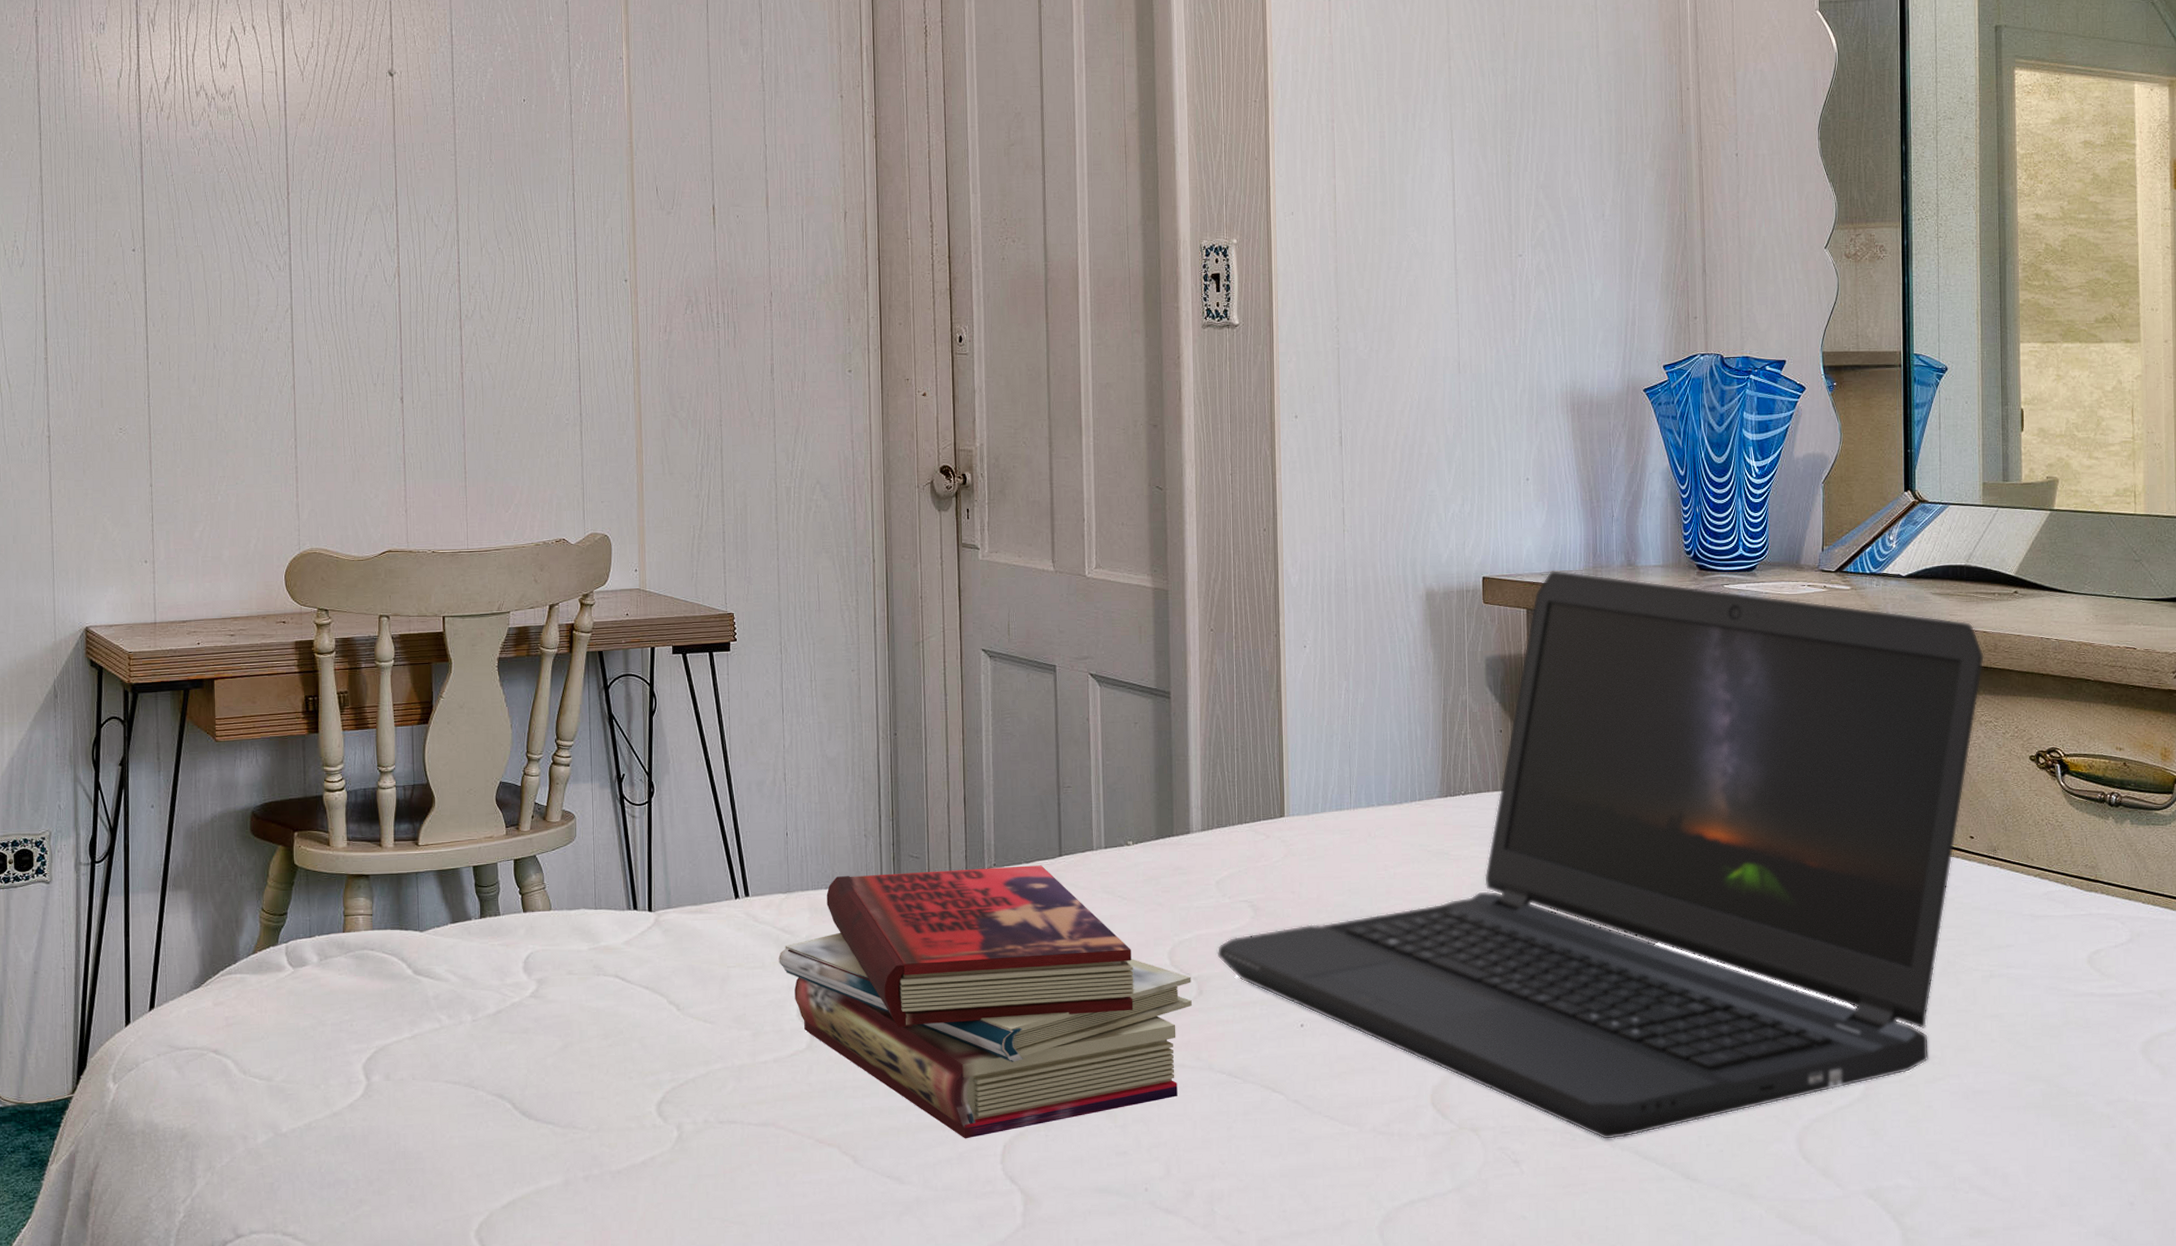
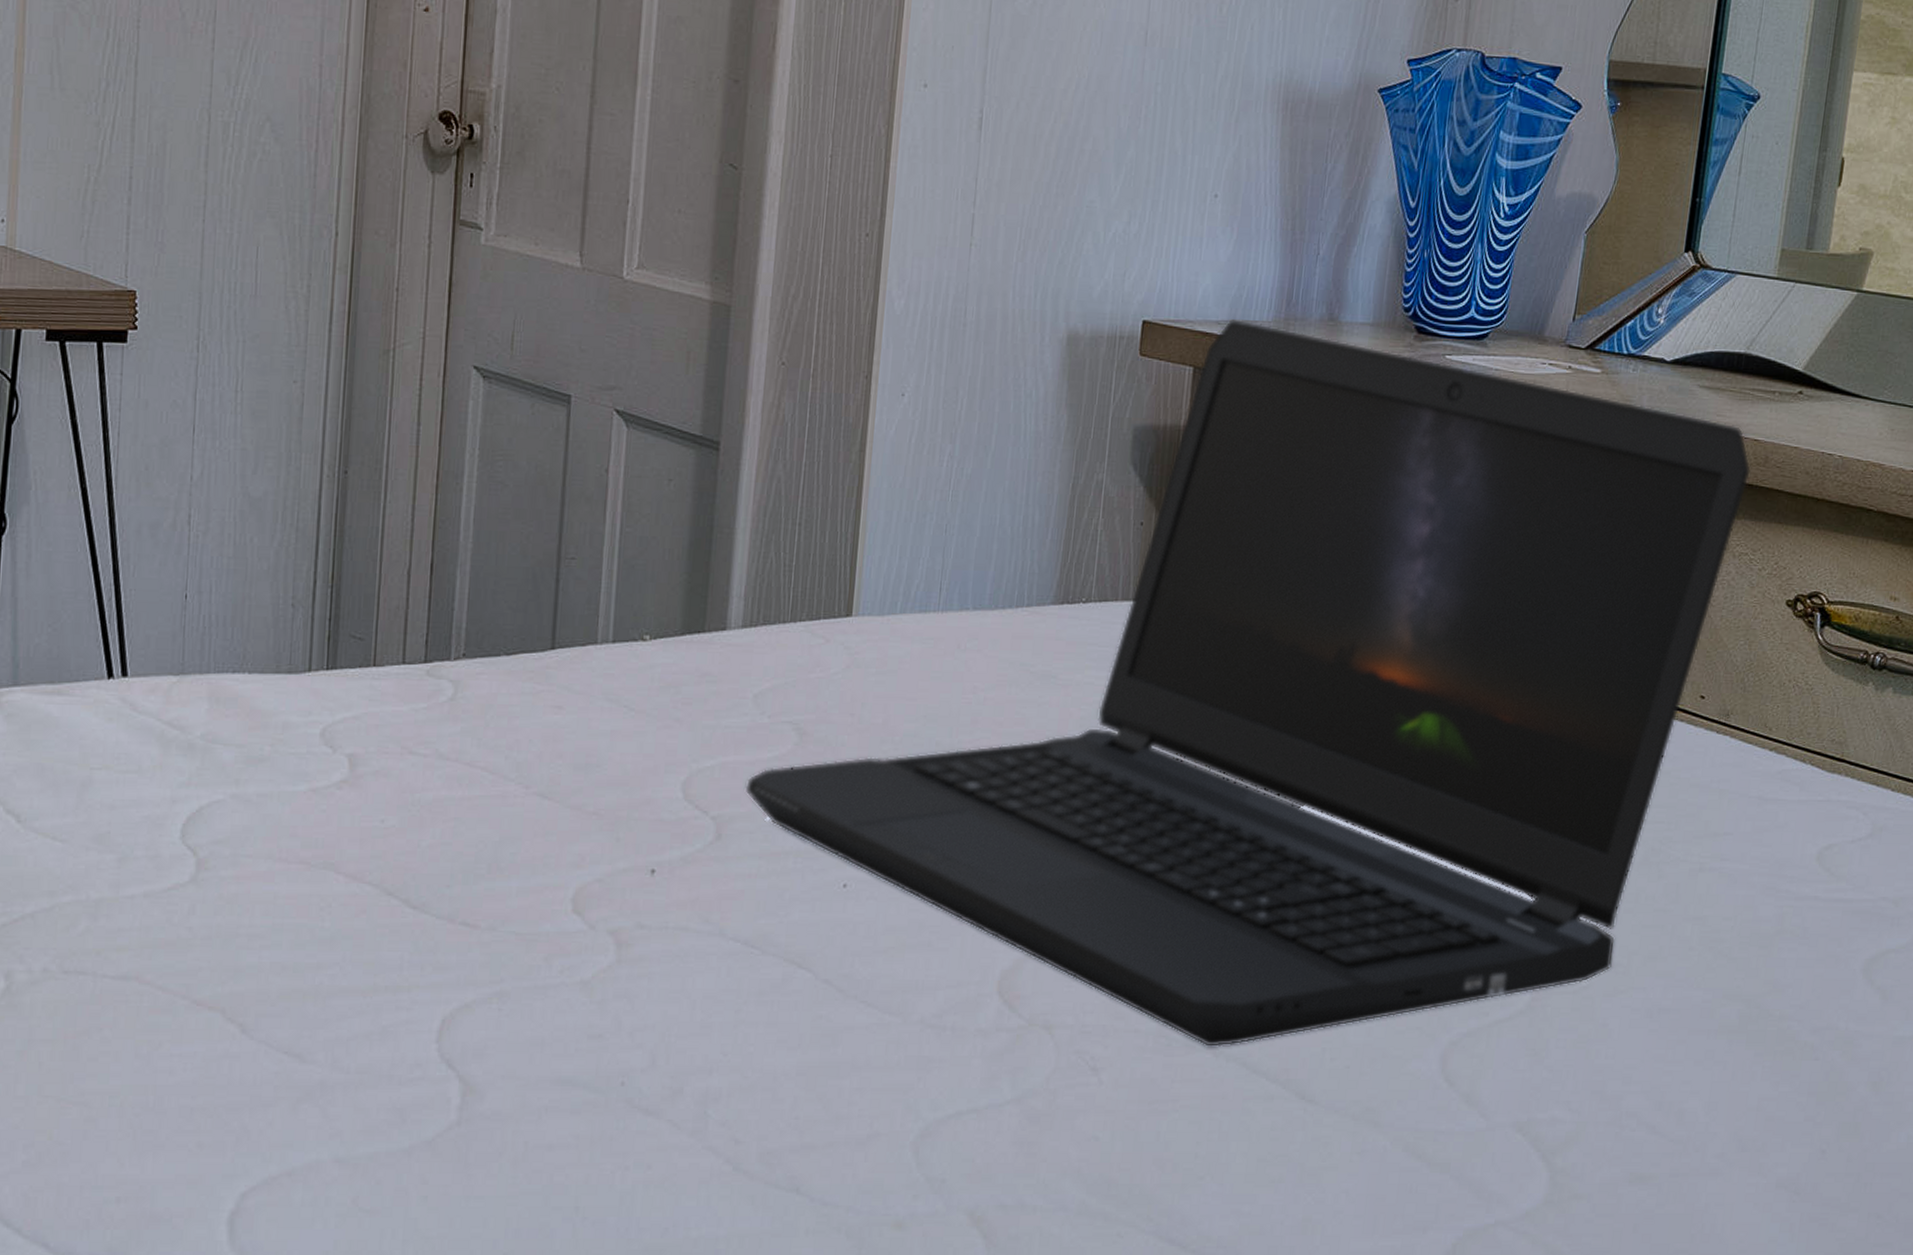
book: present [778,865,1192,1139] -> none [161,657,709,1009]

